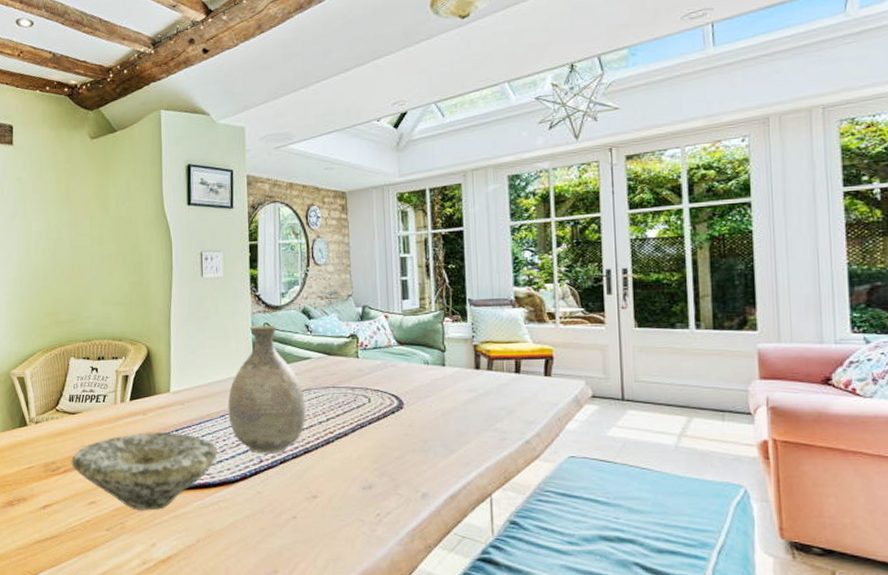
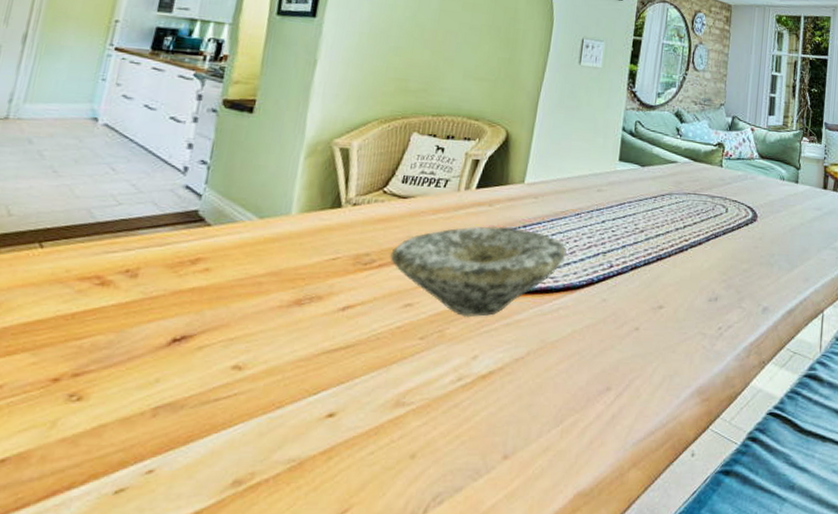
vase: present [228,325,306,454] -> none [584,122,666,259]

